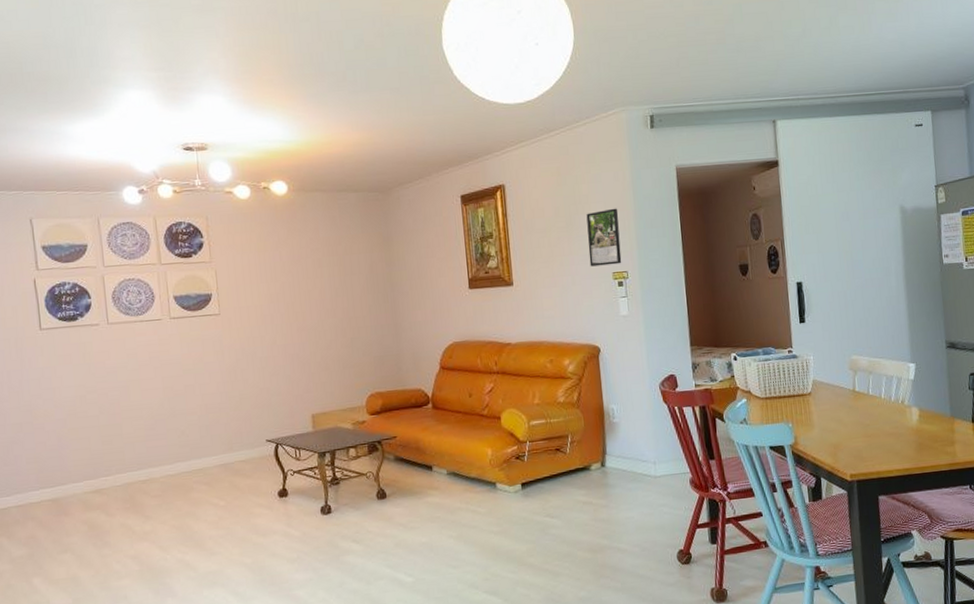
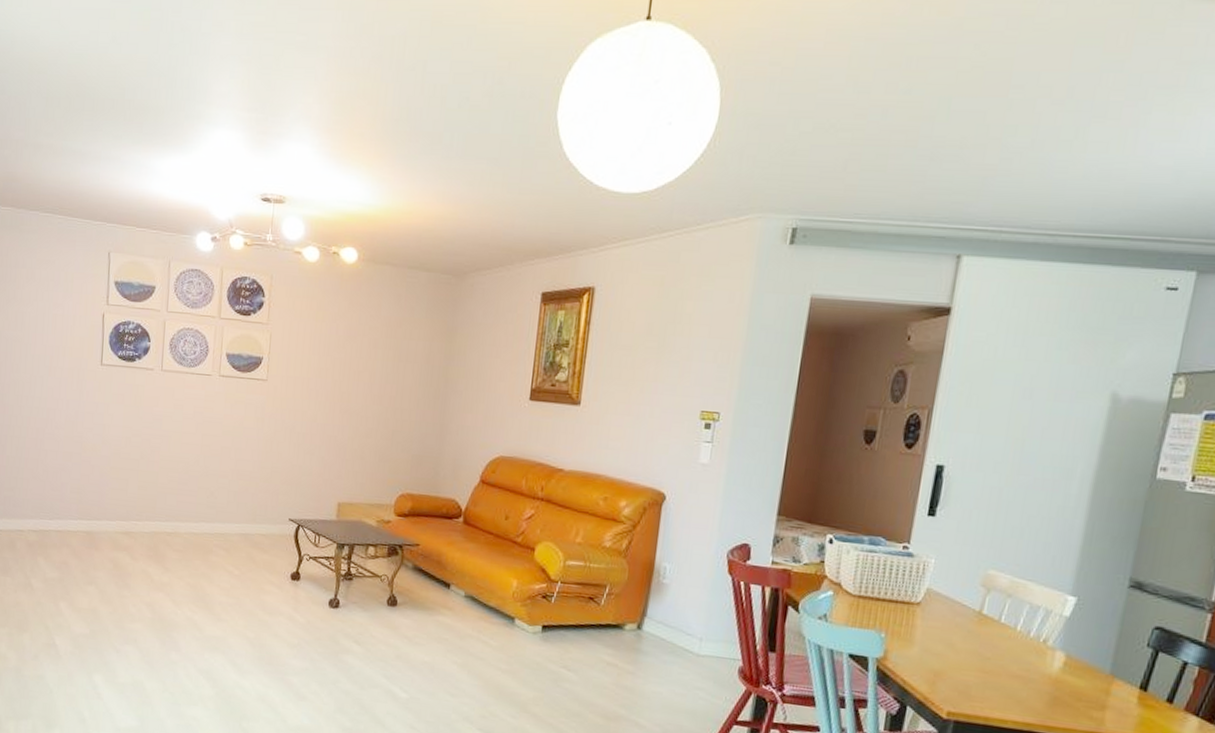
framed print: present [586,208,622,267] -> none [675,335,725,403]

